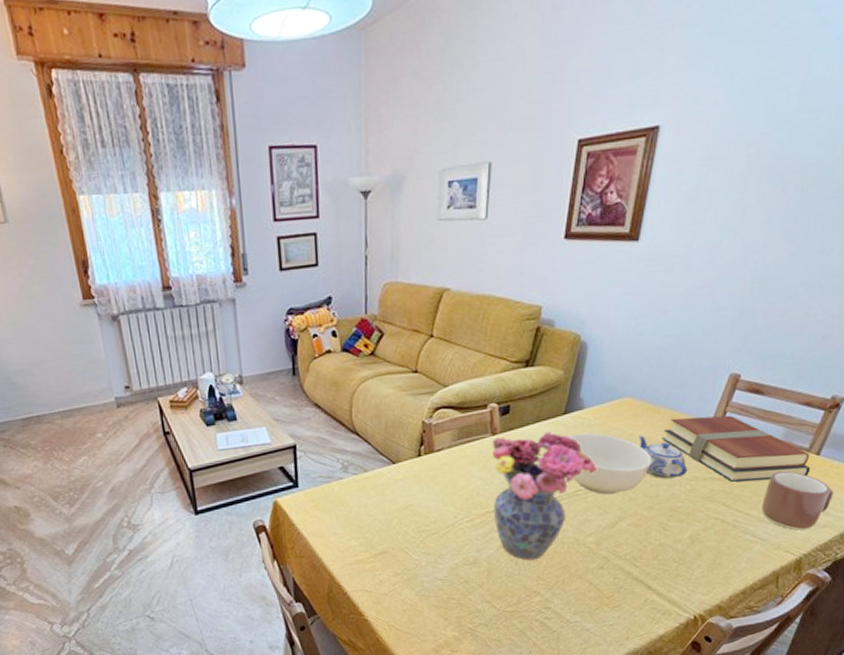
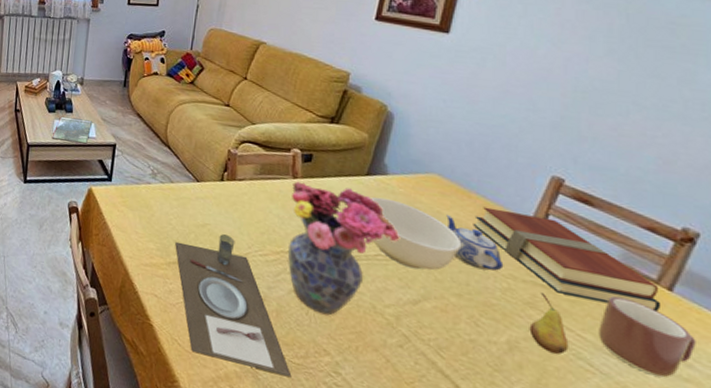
magazine: none [217,424,263,456] -> present [51,116,92,144]
place setting: none [379,511,507,631] -> present [175,234,292,377]
fruit: none [708,486,739,535] -> present [529,293,569,355]

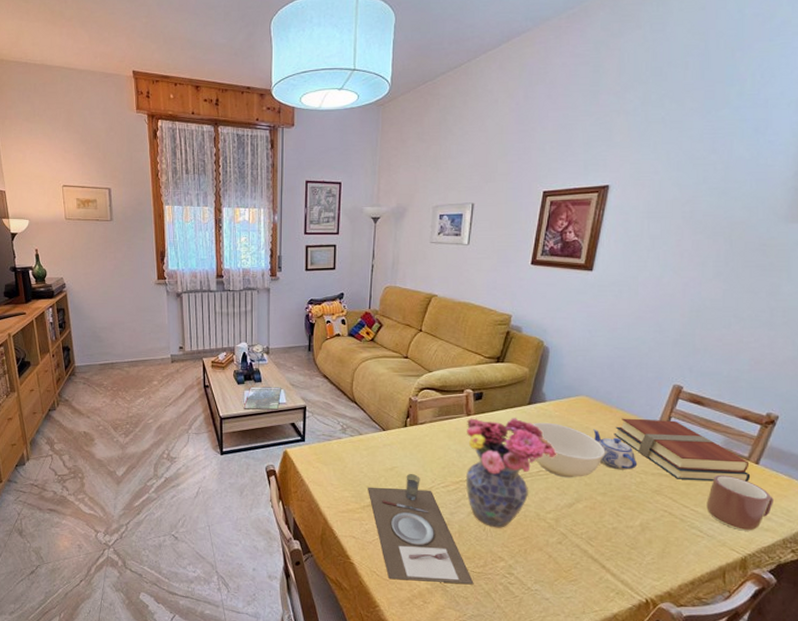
fruit: present [529,293,569,355] -> none [657,481,685,527]

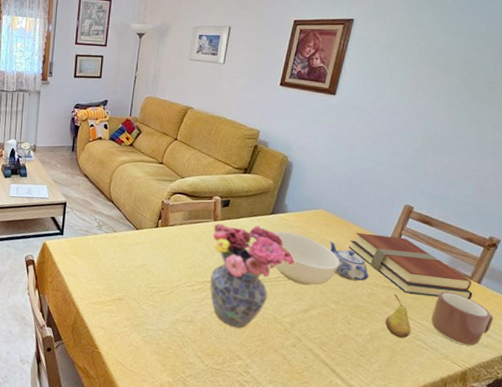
magazine: present [243,386,281,410] -> none [8,180,44,204]
place setting: present [368,474,474,584] -> none [118,272,212,380]
fruit: none [657,481,685,527] -> present [385,294,411,338]

